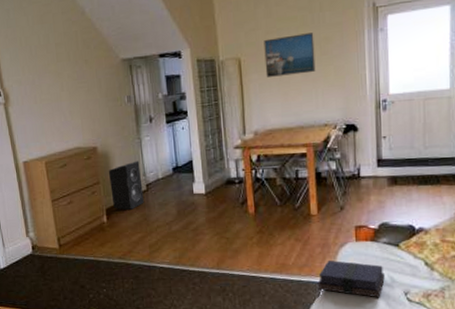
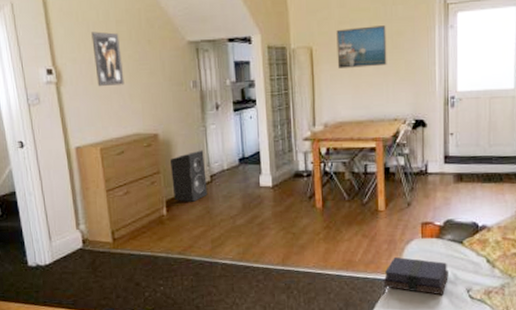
wall art: none [34,54,65,105] -> present [91,31,125,86]

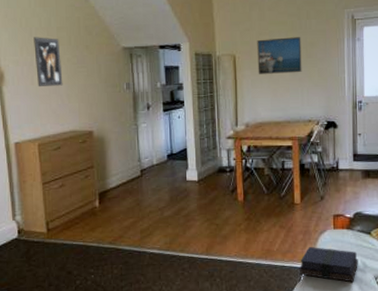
speaker: present [169,150,207,202] -> none [103,146,138,195]

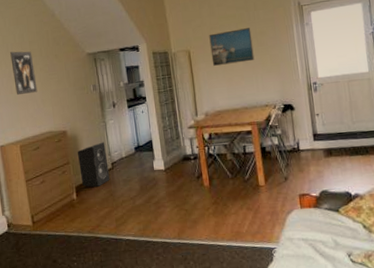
speaker: none [103,146,138,195] -> present [77,142,110,187]
book: present [299,246,358,283] -> none [269,226,330,261]

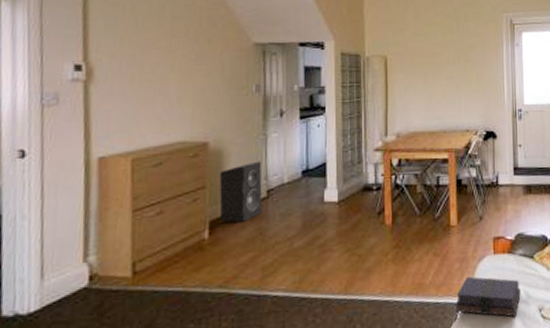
wall art: present [10,51,38,95] -> none [139,26,174,86]
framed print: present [209,27,255,66] -> none [411,39,459,78]
book: none [269,226,330,261] -> present [455,276,521,318]

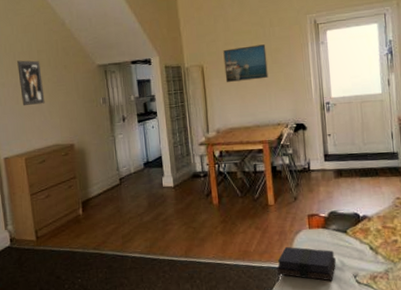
wall art: none [139,26,174,86] -> present [17,60,45,105]
speaker: present [219,161,262,222] -> none [84,156,117,203]
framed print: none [411,39,459,78] -> present [223,44,268,82]

